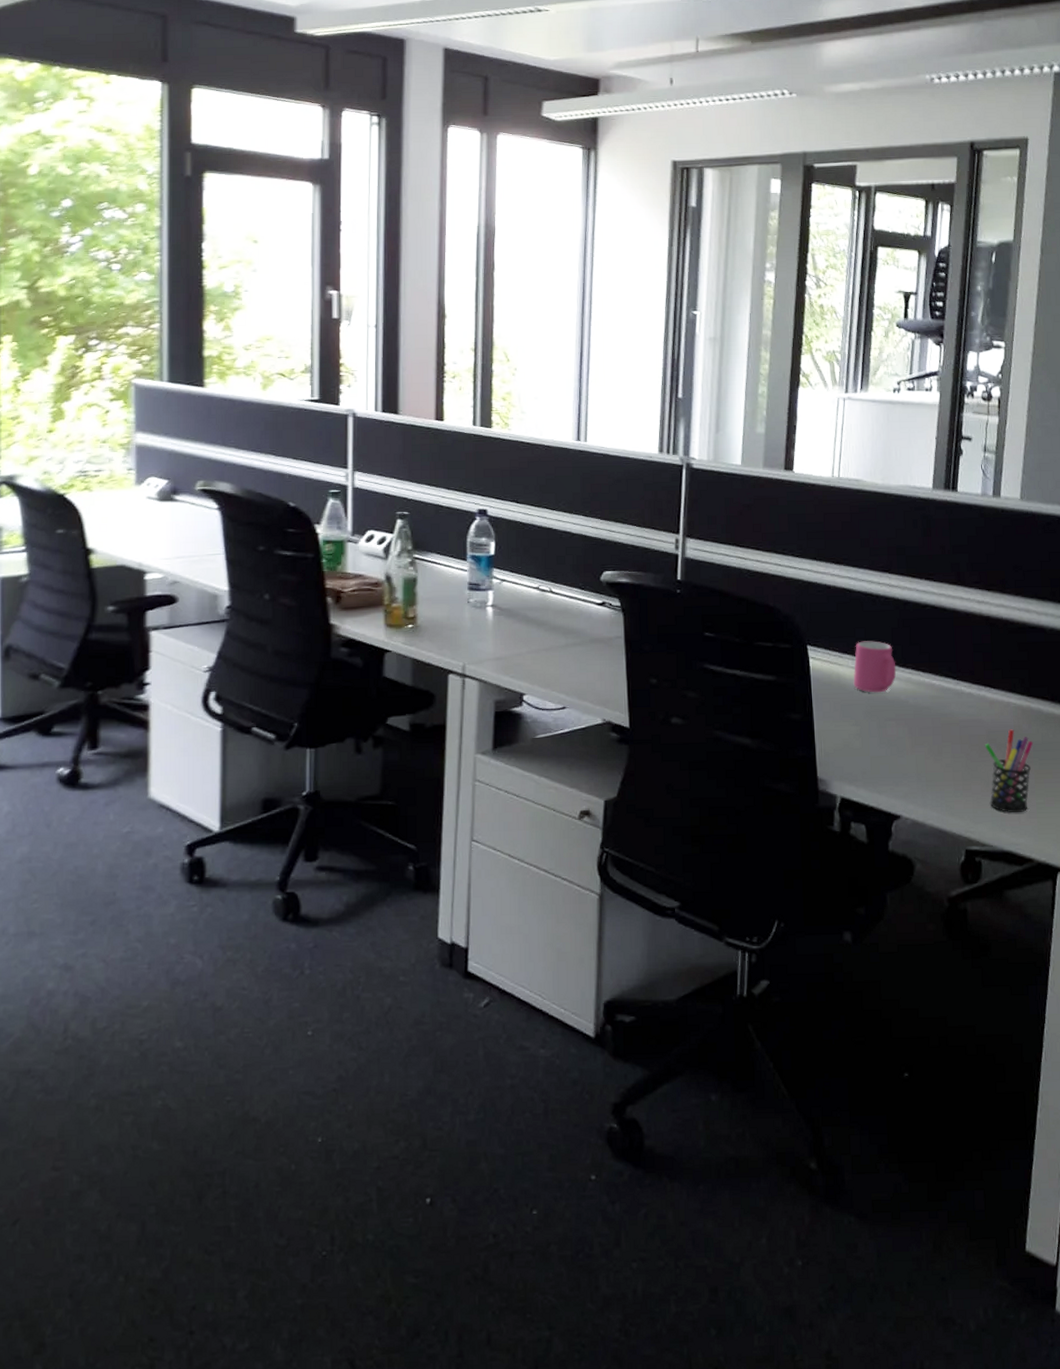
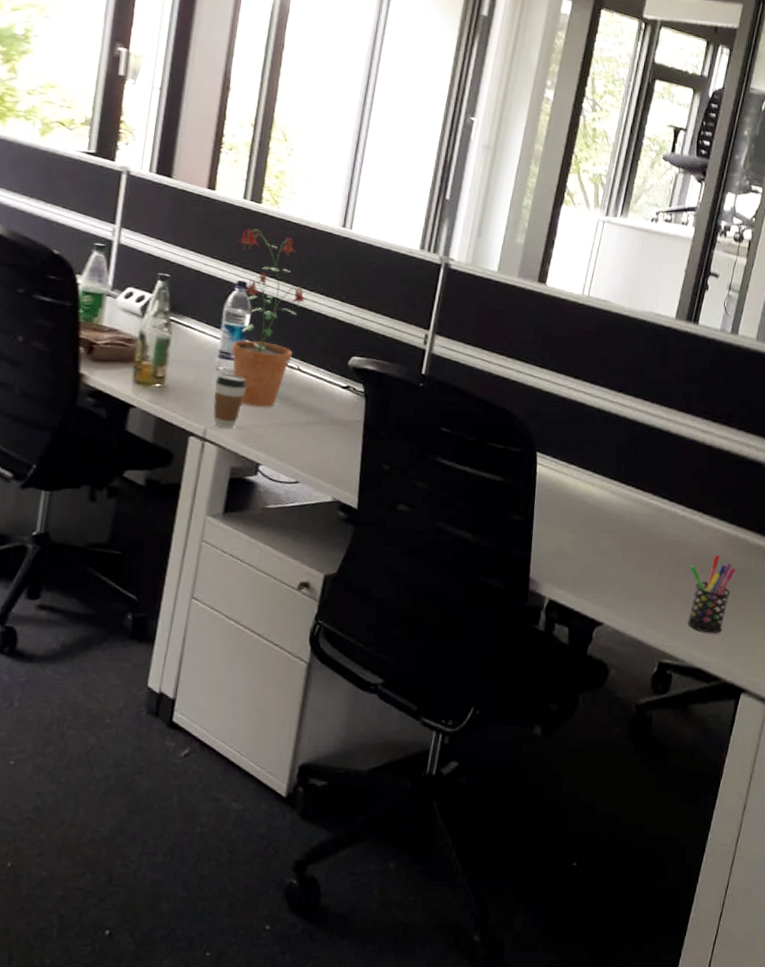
coffee cup: none [468,606,500,662] -> present [213,374,247,429]
potted plant: none [472,454,550,636] -> present [232,229,307,408]
mug: present [853,641,897,693] -> none [575,454,618,505]

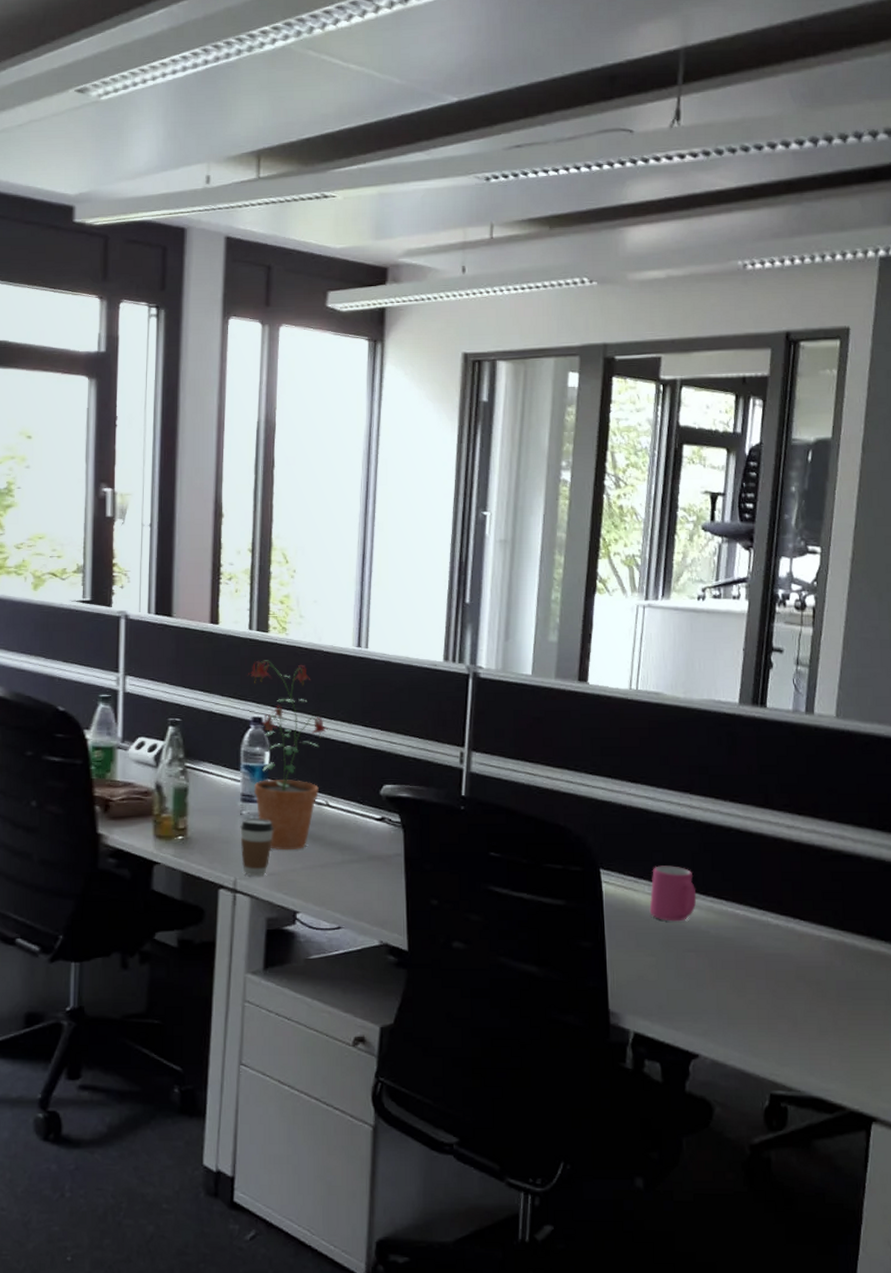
mug: none [575,454,618,505] -> present [649,865,697,922]
pen holder: present [687,554,736,634] -> none [792,965,847,1057]

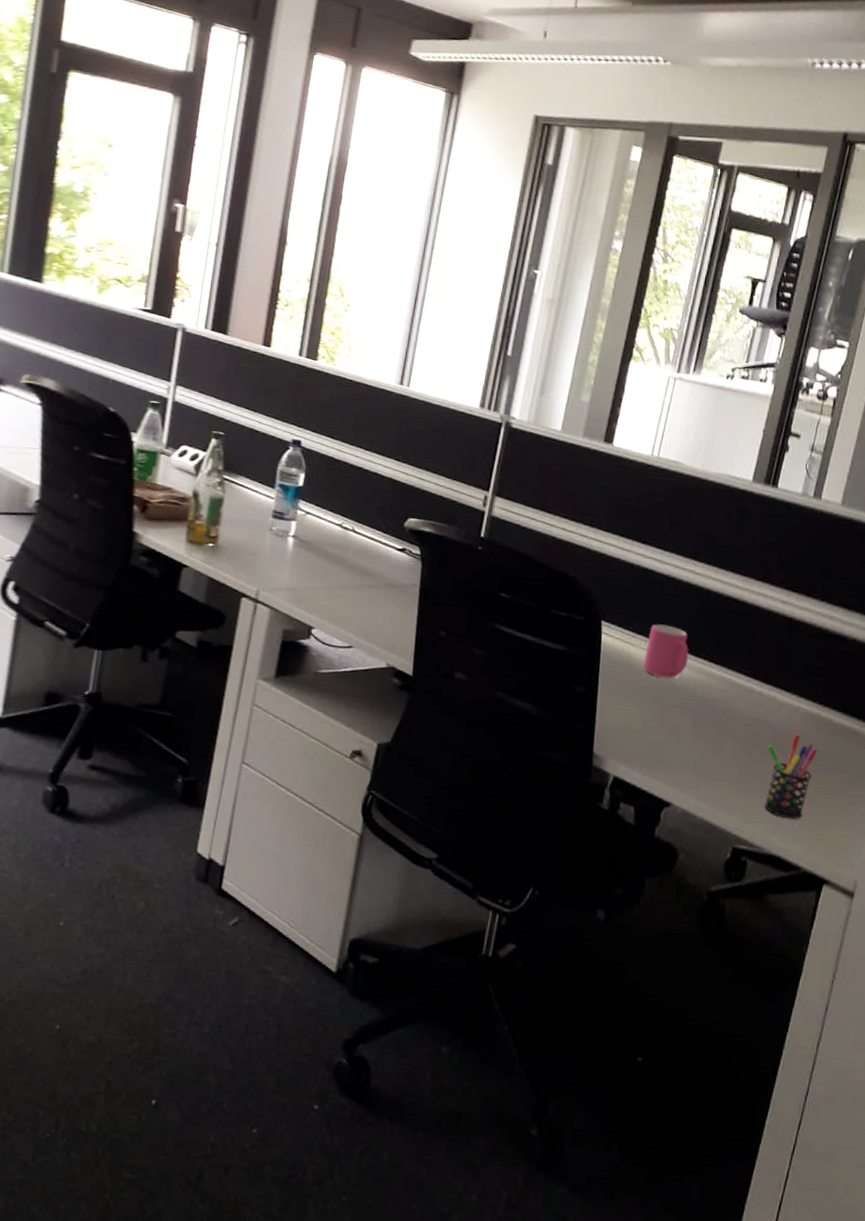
coffee cup: present [240,819,274,877] -> none [266,534,301,590]
potted plant: present [247,660,328,851] -> none [285,386,362,569]
pen holder: none [792,965,847,1057] -> present [764,734,818,819]

